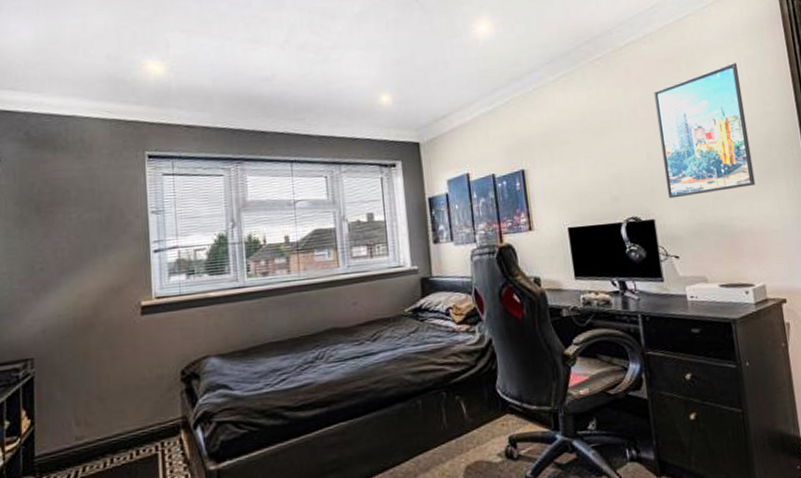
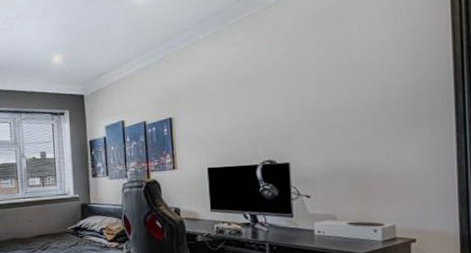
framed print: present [653,62,756,199] -> none [300,13,397,145]

